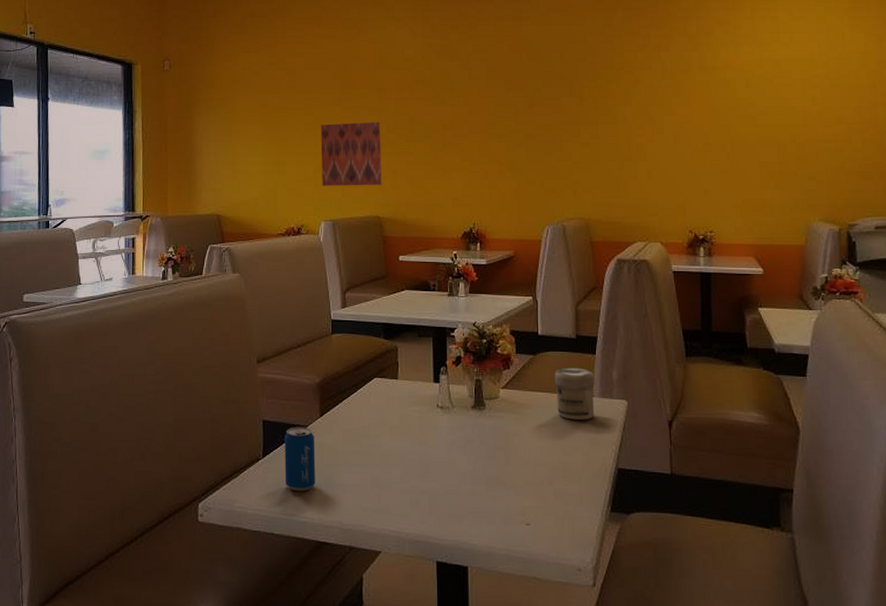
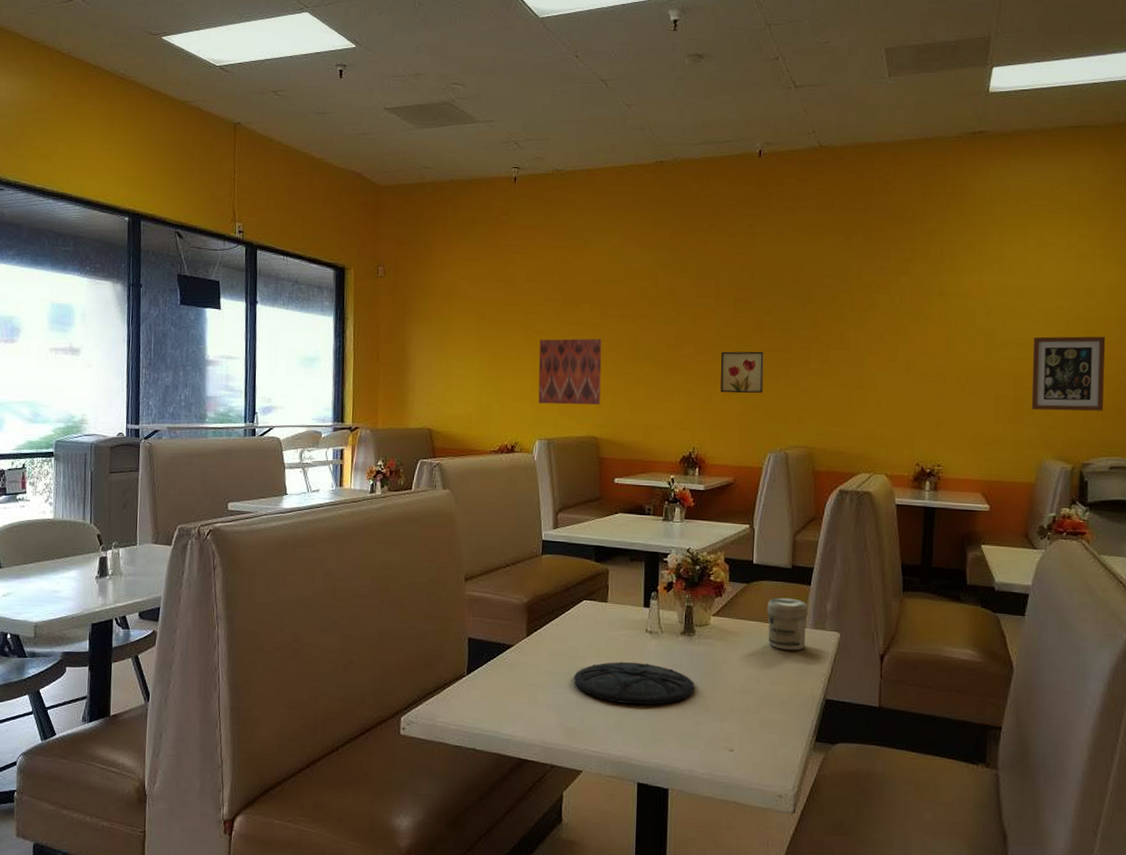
beverage can: present [284,427,315,492] -> none [488,645,521,710]
plate: none [369,438,488,482] -> present [574,661,695,706]
wall art: none [495,128,537,169] -> present [720,351,764,394]
wall art: none [791,102,864,174] -> present [1031,336,1106,411]

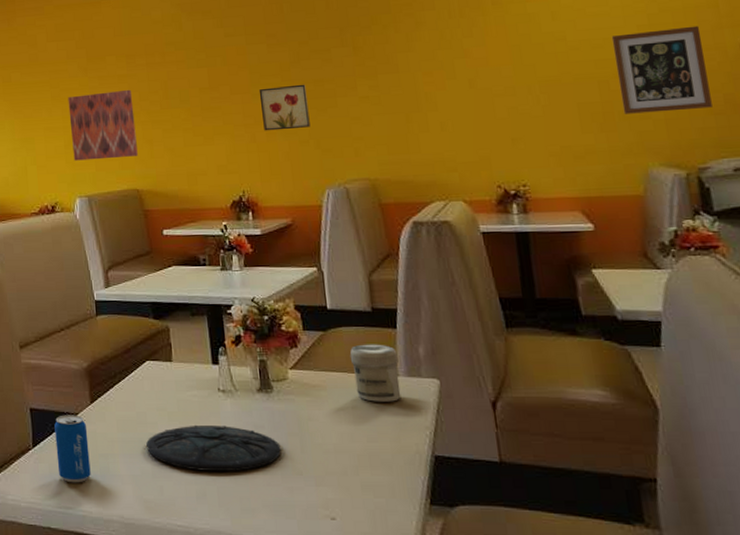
beverage can: none [488,645,521,710] -> present [54,414,91,483]

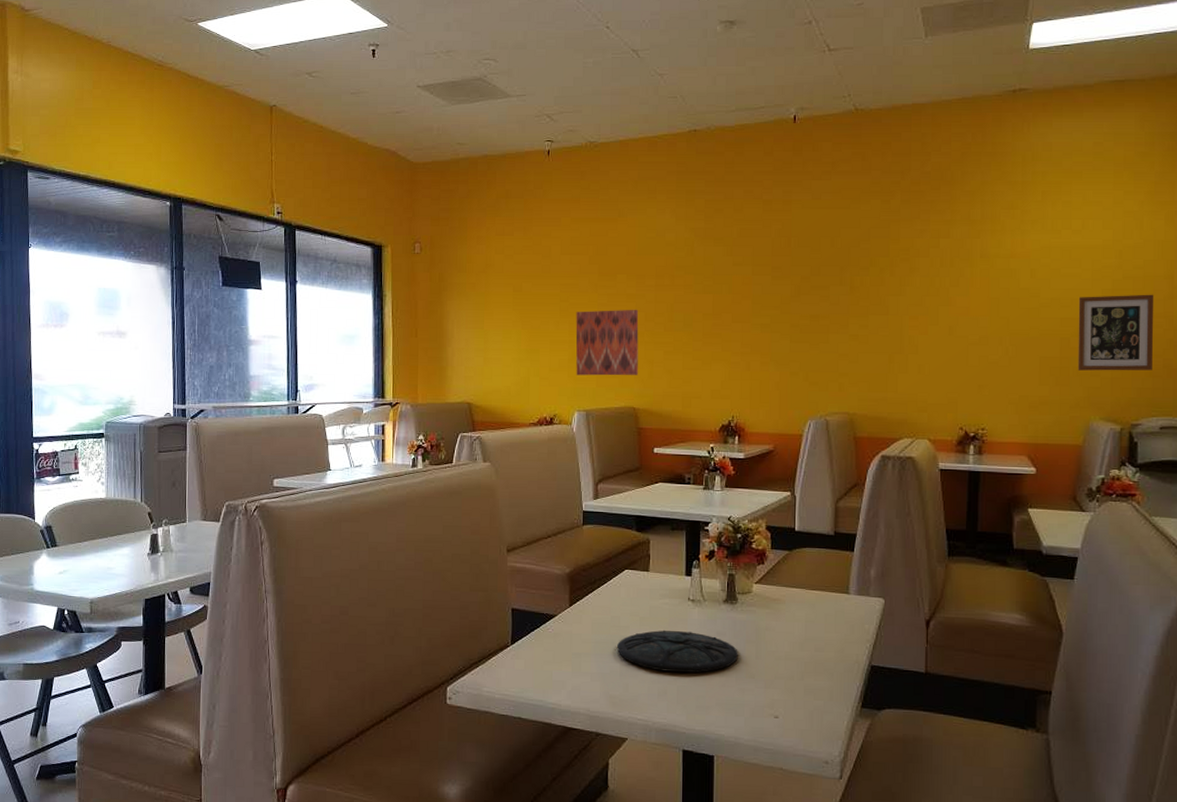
beverage can: present [54,414,91,483] -> none [533,616,564,679]
wall art: present [258,84,310,131] -> none [758,318,802,361]
jar: present [349,344,401,402] -> none [809,564,851,617]

